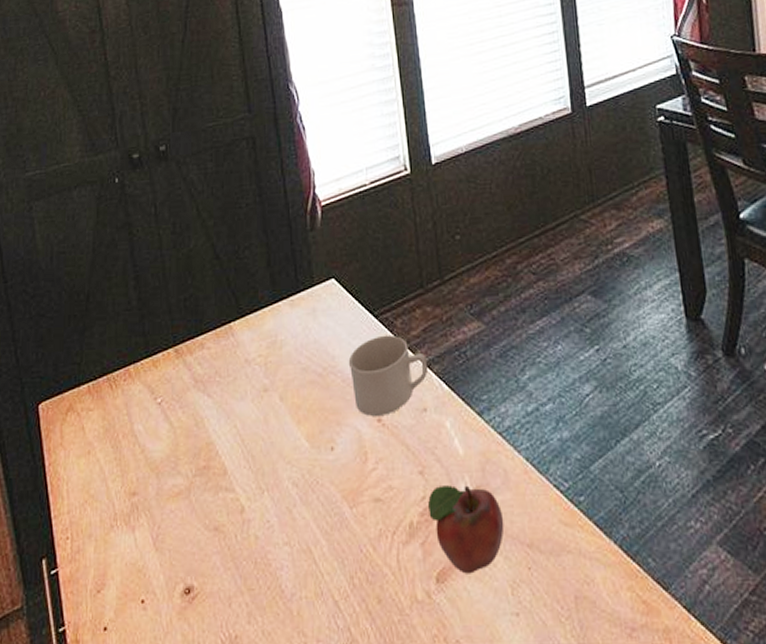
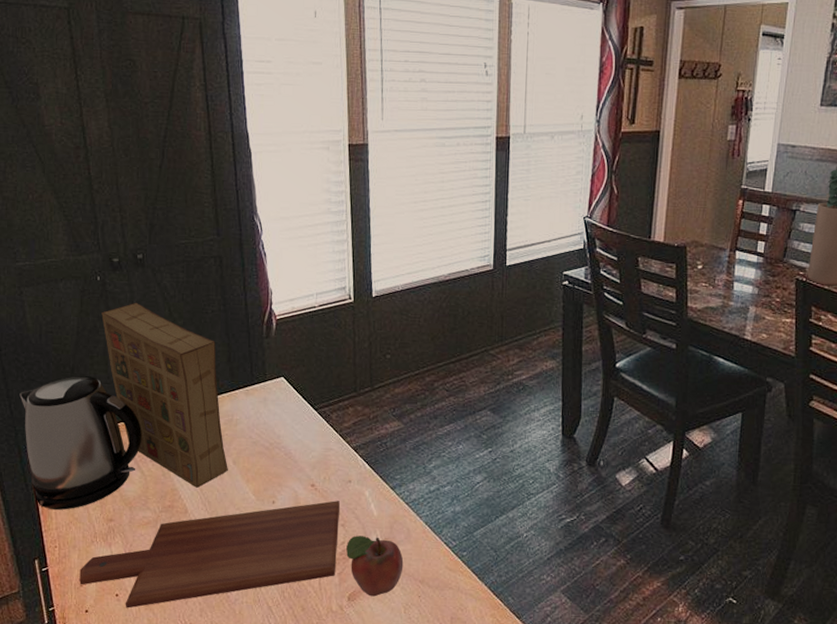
kettle: none [27,302,170,486] -> present [19,375,143,510]
cutting board: none [96,438,417,620] -> present [79,501,340,608]
decorative box: none [120,204,274,438] -> present [101,302,228,488]
mug: present [348,334,429,416] -> none [291,424,355,482]

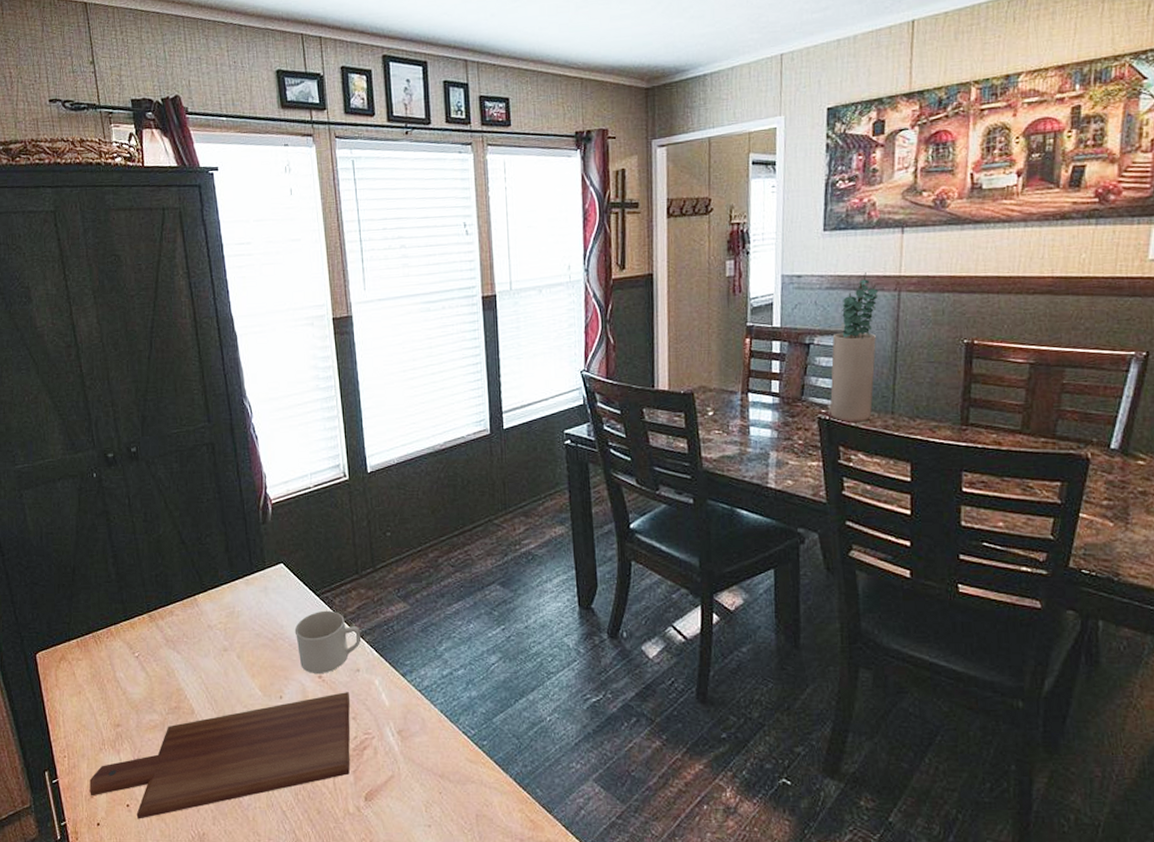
kettle: present [19,375,143,510] -> none [23,575,145,717]
decorative box: present [101,302,228,488] -> none [99,496,233,686]
mug: none [291,424,355,482] -> present [294,610,362,673]
fruit: present [345,535,404,597] -> none [358,729,421,795]

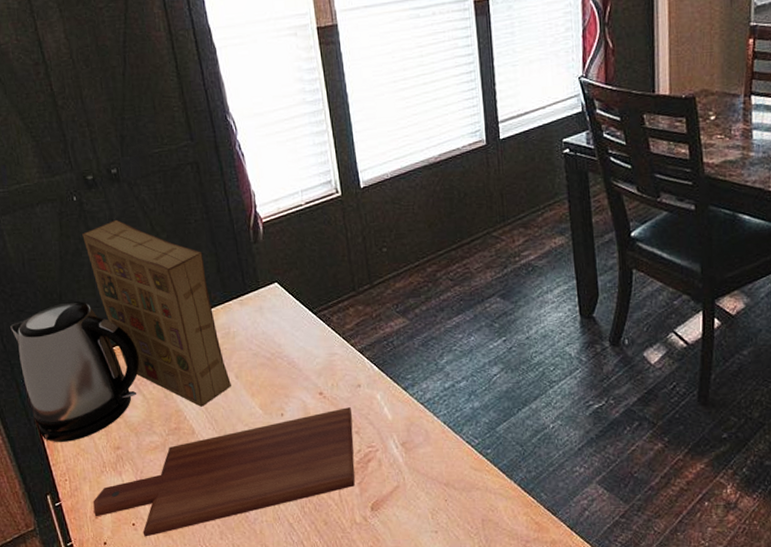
kettle: none [23,575,145,717] -> present [10,300,140,442]
decorative box: none [99,496,233,686] -> present [82,219,231,407]
mug: present [294,610,362,673] -> none [292,328,361,390]

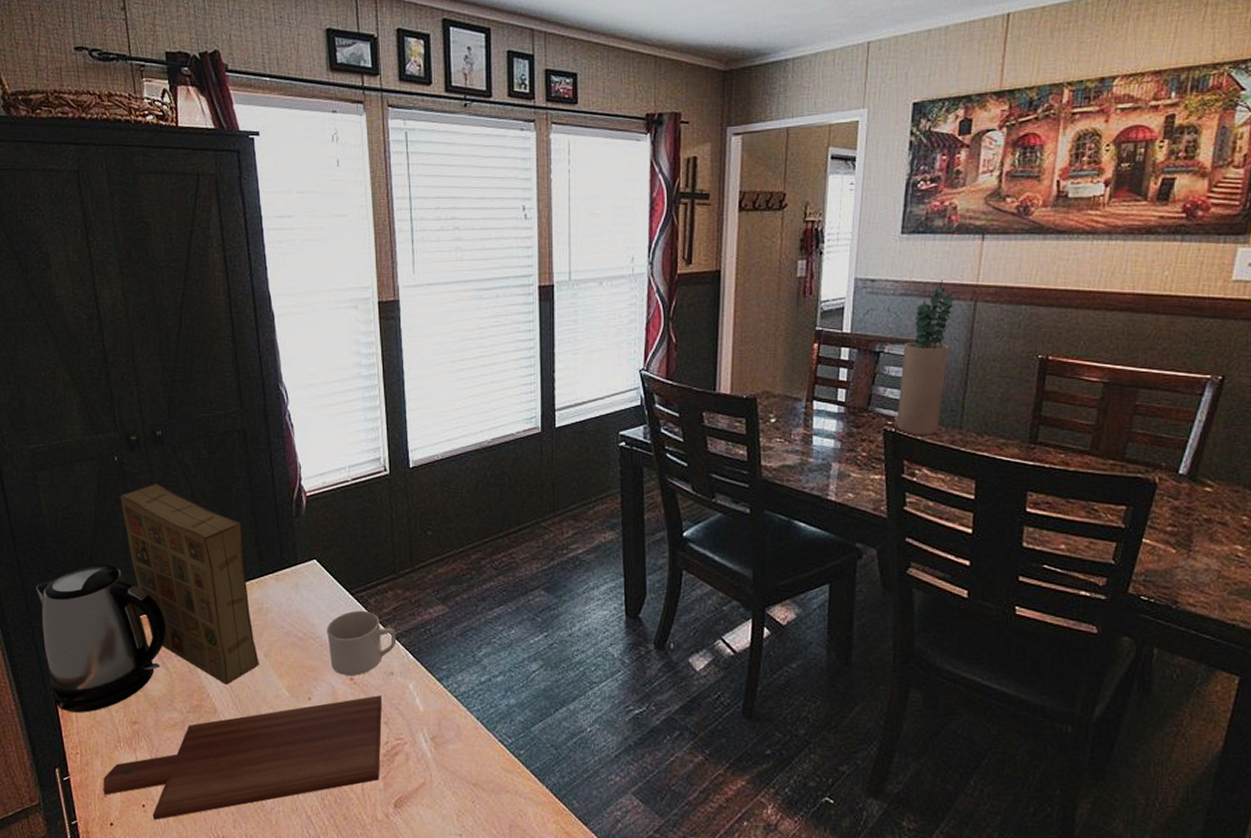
mug: none [292,328,361,390] -> present [326,610,397,675]

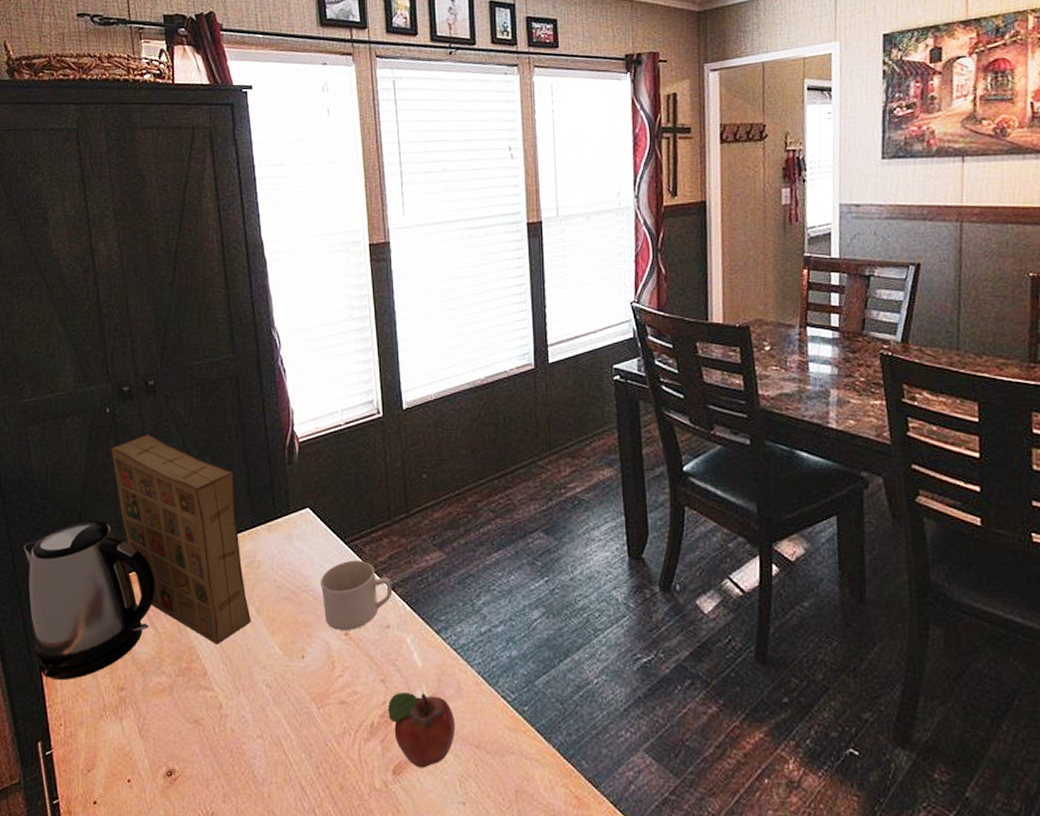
cutting board: present [103,695,382,820] -> none [87,651,379,797]
fruit: none [389,734,454,803] -> present [387,693,456,768]
vase: present [896,280,954,436] -> none [892,202,940,359]

